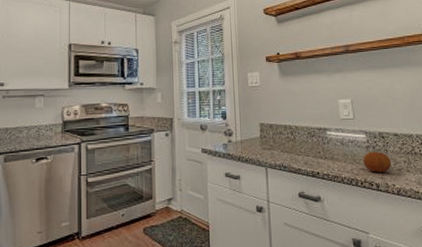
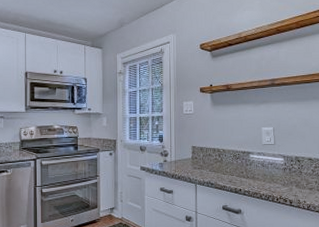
fruit: present [363,151,392,173] -> none [280,173,305,191]

